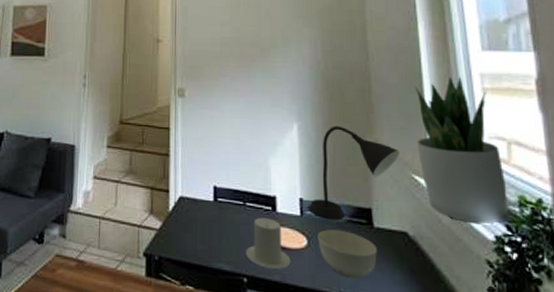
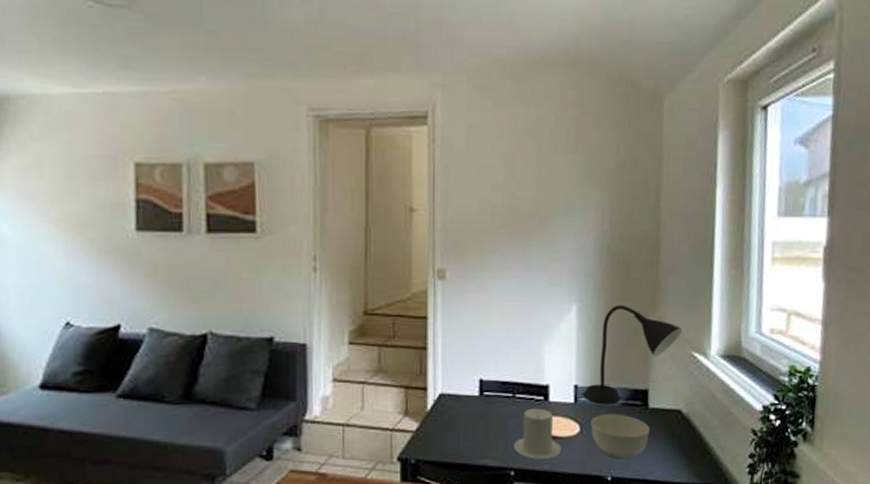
planter: present [415,77,509,225] -> none [700,247,781,396]

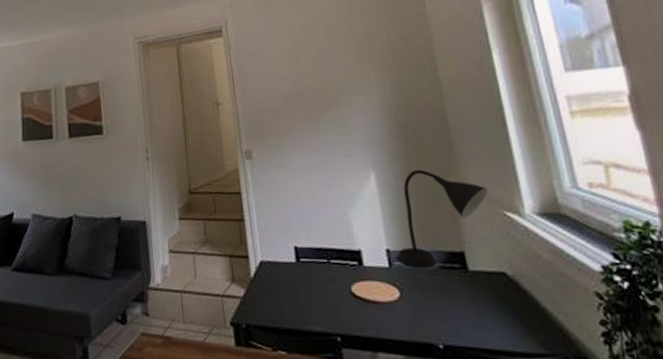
candle: present [513,408,561,459] -> none [335,273,385,325]
bowl: present [590,414,650,460] -> none [409,277,476,326]

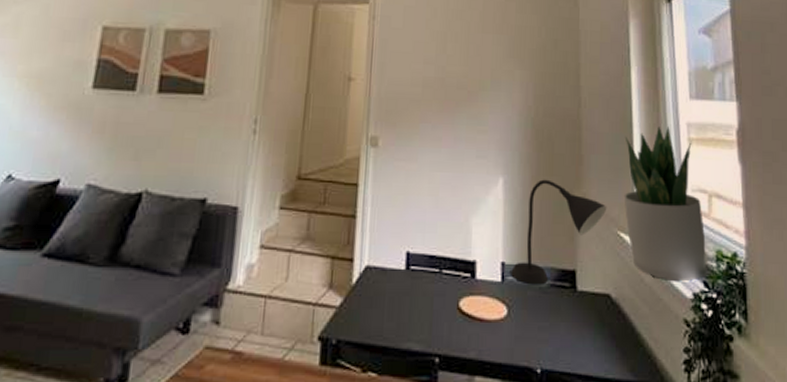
planter: none [496,103,615,256] -> present [624,126,706,282]

